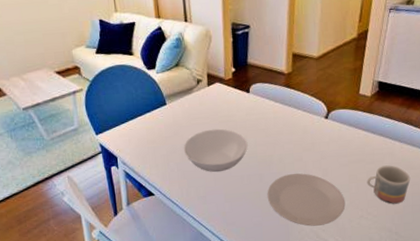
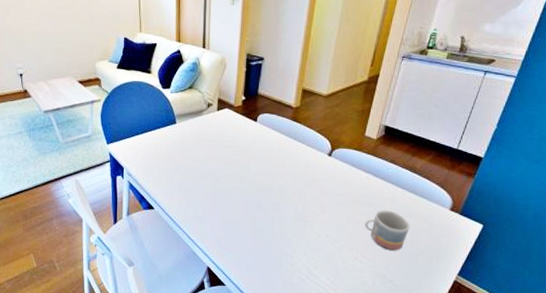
bowl: present [183,128,248,173] -> none [187,152,250,195]
plate: present [267,173,346,226] -> none [263,206,341,262]

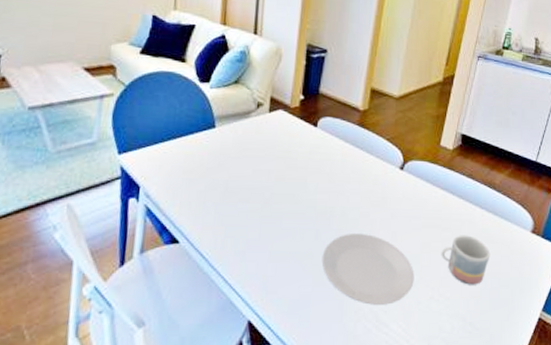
plate: none [263,206,341,262] -> present [321,234,415,305]

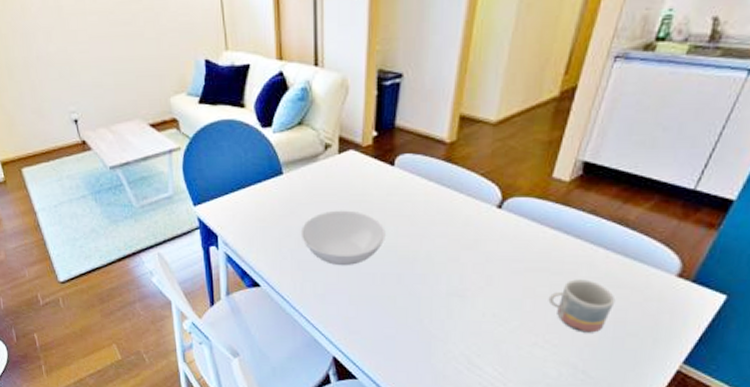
bowl: none [226,165,307,222] -> present [300,210,386,266]
plate: present [321,234,415,305] -> none [405,278,514,349]

